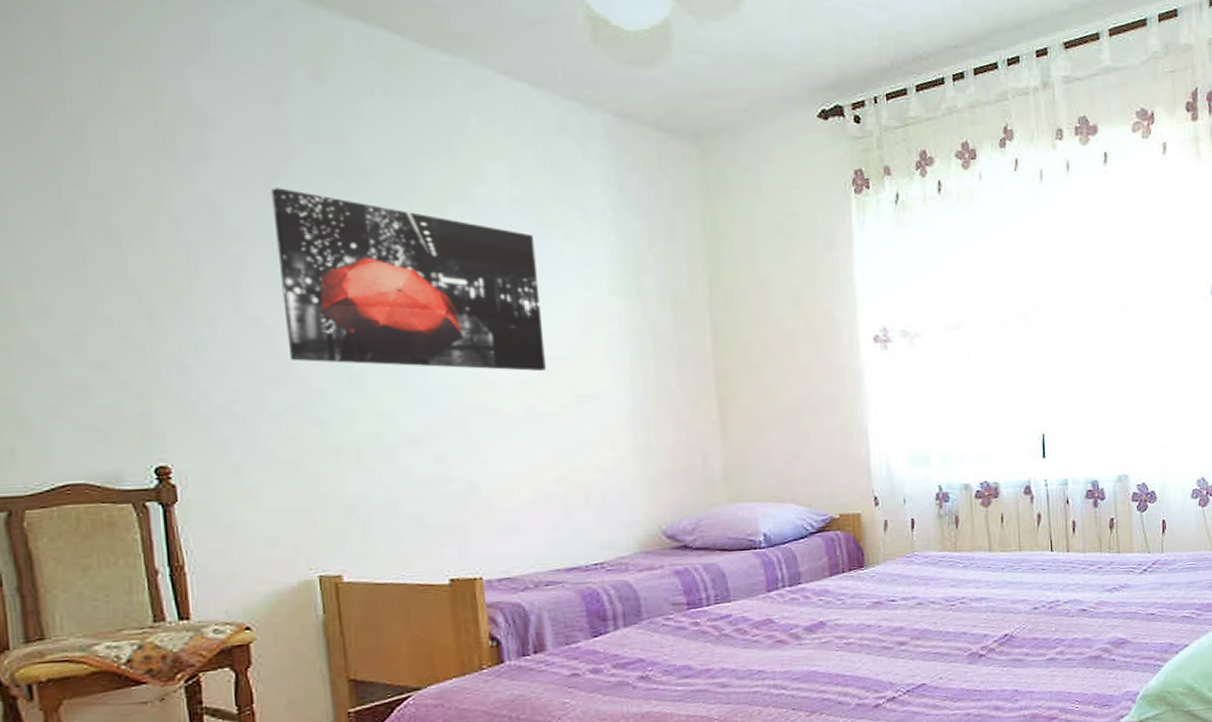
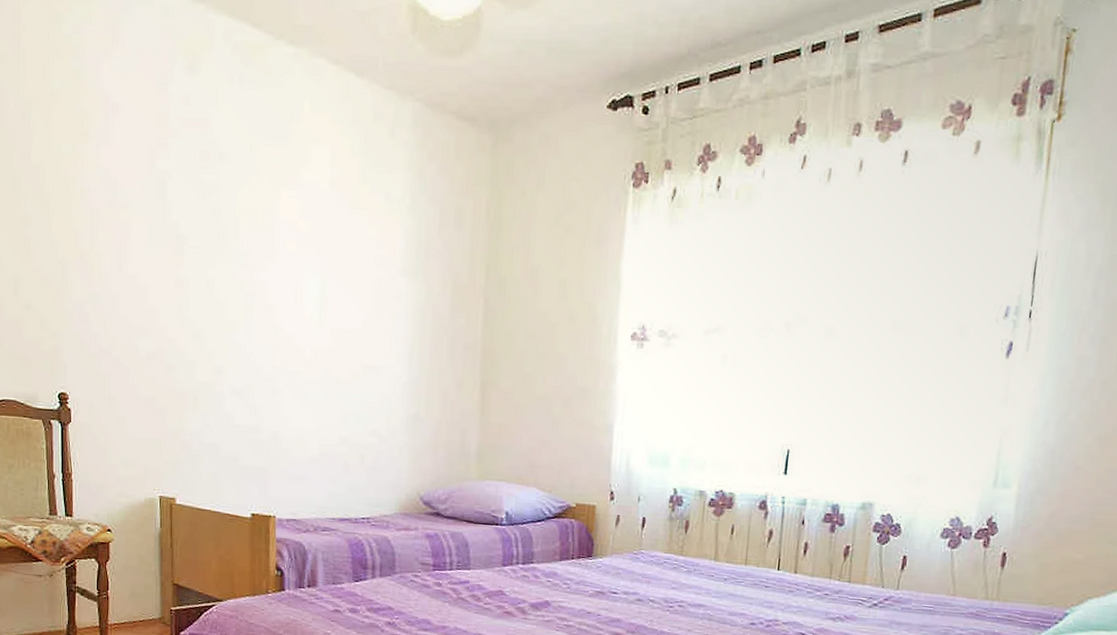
wall art: present [271,188,546,371] -> none [152,165,344,341]

